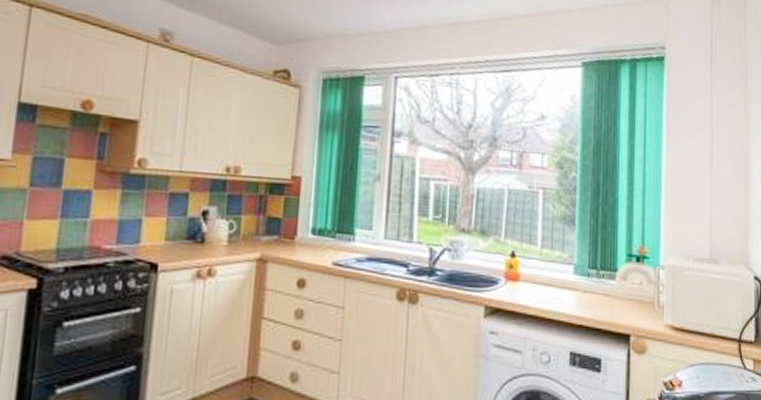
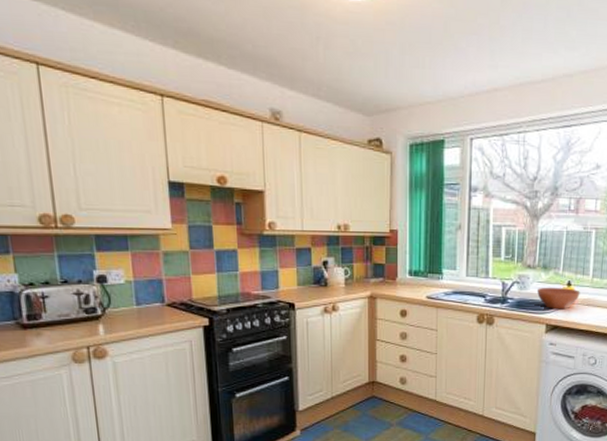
bowl: none [474,257,527,288] -> present [537,287,580,310]

